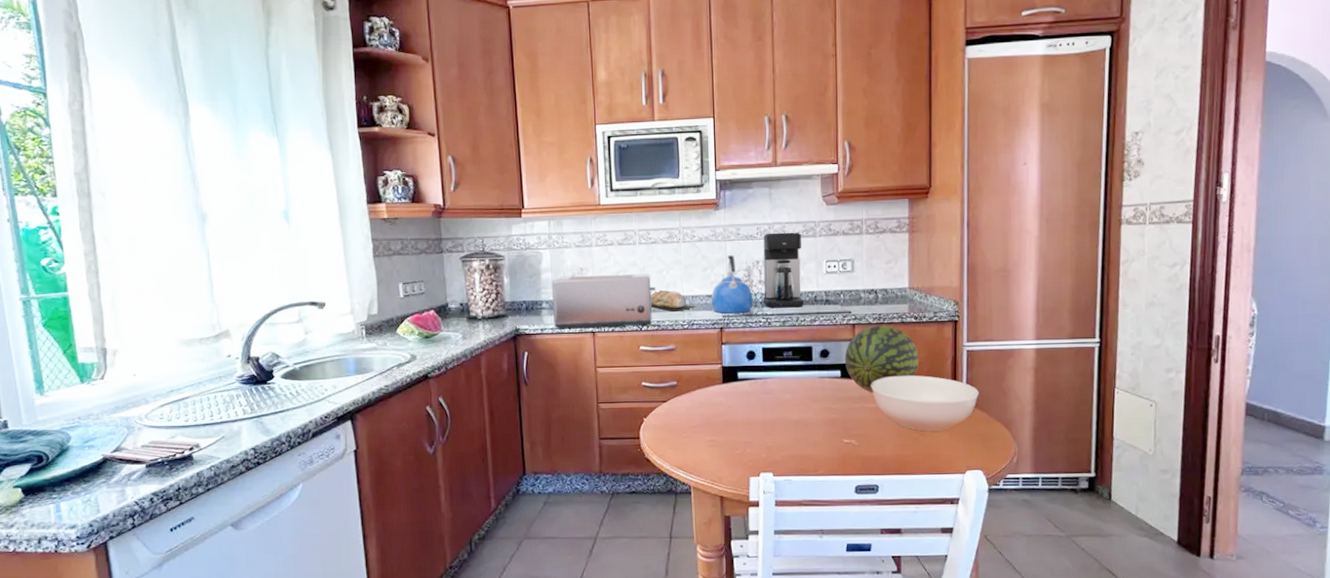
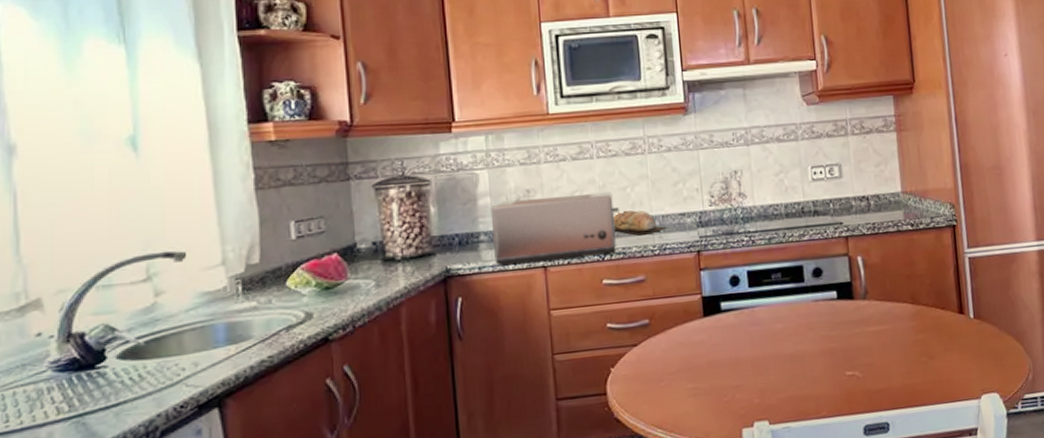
kettle: present [710,255,753,314] -> none [684,165,734,234]
coffee maker: present [763,233,804,308] -> none [740,137,791,224]
fruit: present [844,325,920,394] -> none [839,235,921,315]
bowl: present [871,375,979,432] -> none [871,289,986,354]

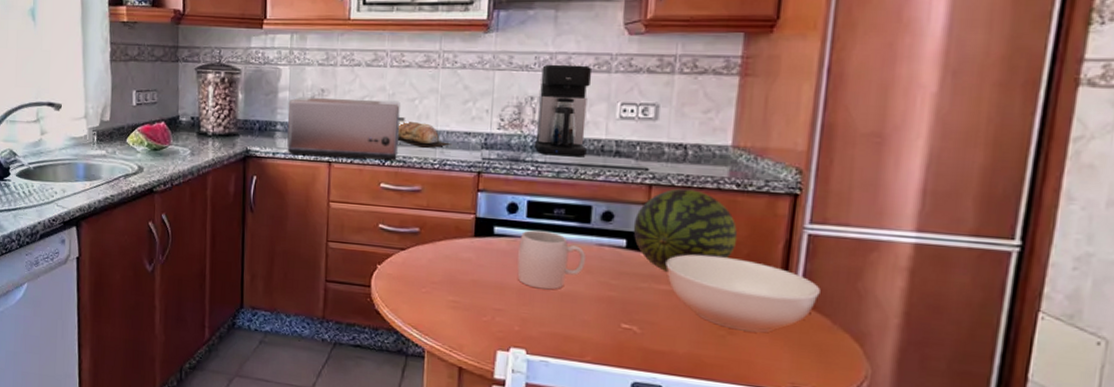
coffee maker: none [740,137,791,224] -> present [535,65,591,157]
mug: none [745,297,807,357] -> present [516,229,587,290]
fruit: none [839,235,921,315] -> present [633,188,738,273]
bowl: none [871,289,986,354] -> present [665,254,820,333]

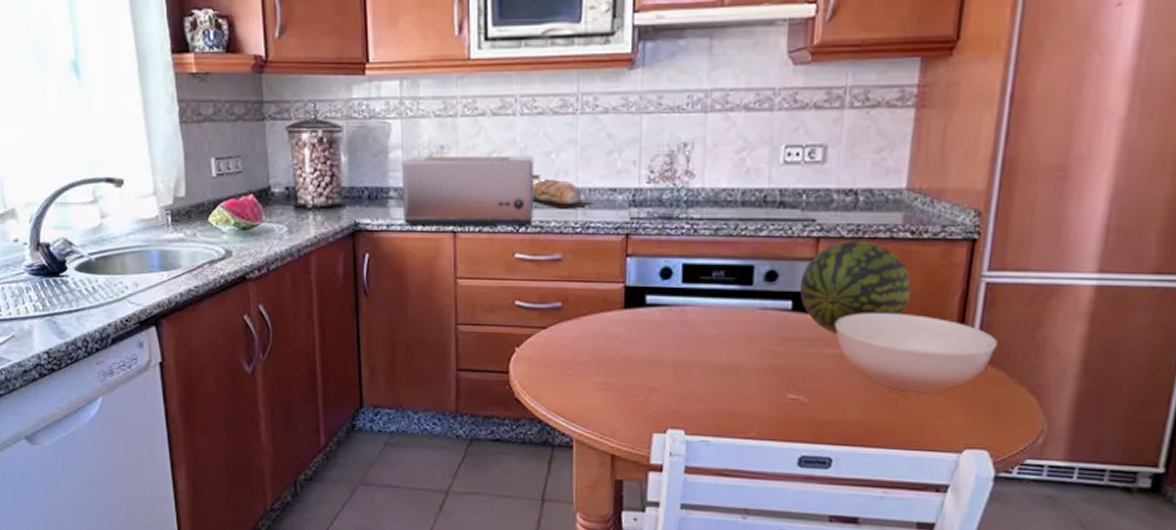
mug: present [516,229,587,290] -> none [672,296,749,363]
coffee maker: present [535,65,591,157] -> none [689,105,751,211]

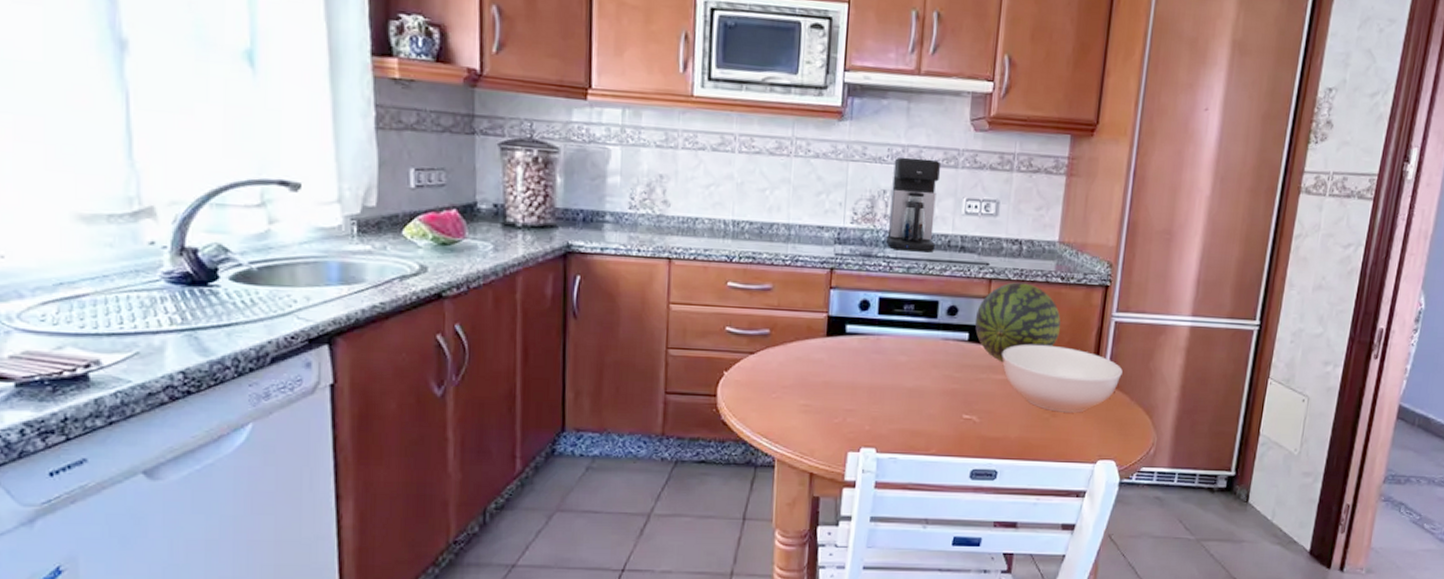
toaster: present [401,155,540,226] -> none [618,183,755,257]
bread loaf: present [533,180,595,209] -> none [747,214,804,243]
coffee maker: none [689,105,751,211] -> present [887,158,940,253]

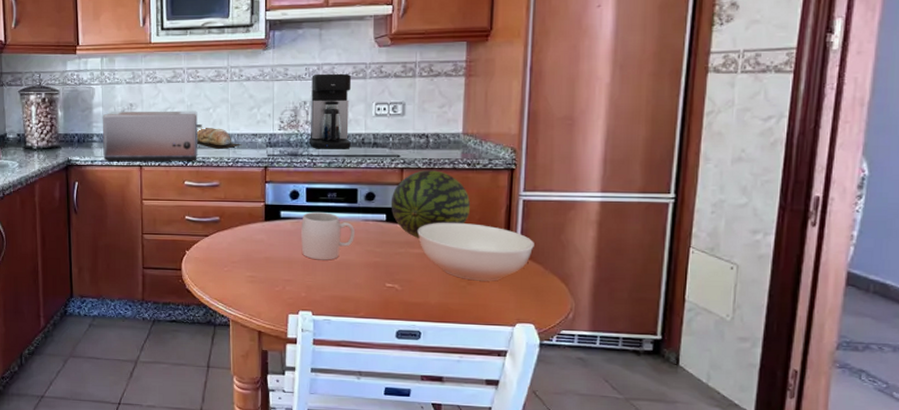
toaster: none [618,183,755,257] -> present [102,111,202,162]
bread loaf: none [747,214,804,243] -> present [197,128,242,149]
mug: none [868,326,933,387] -> present [300,211,356,260]

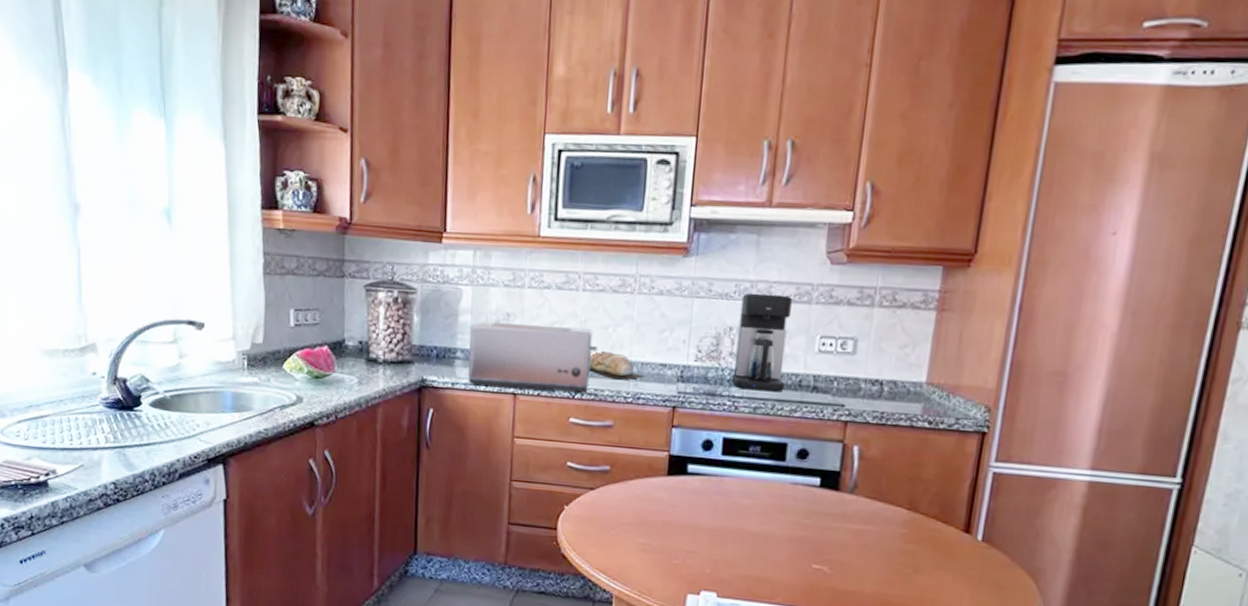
mug: present [300,211,356,260] -> none [710,468,781,531]
fruit: present [390,170,471,239] -> none [827,425,928,512]
bowl: present [417,222,534,281] -> none [857,493,1002,571]

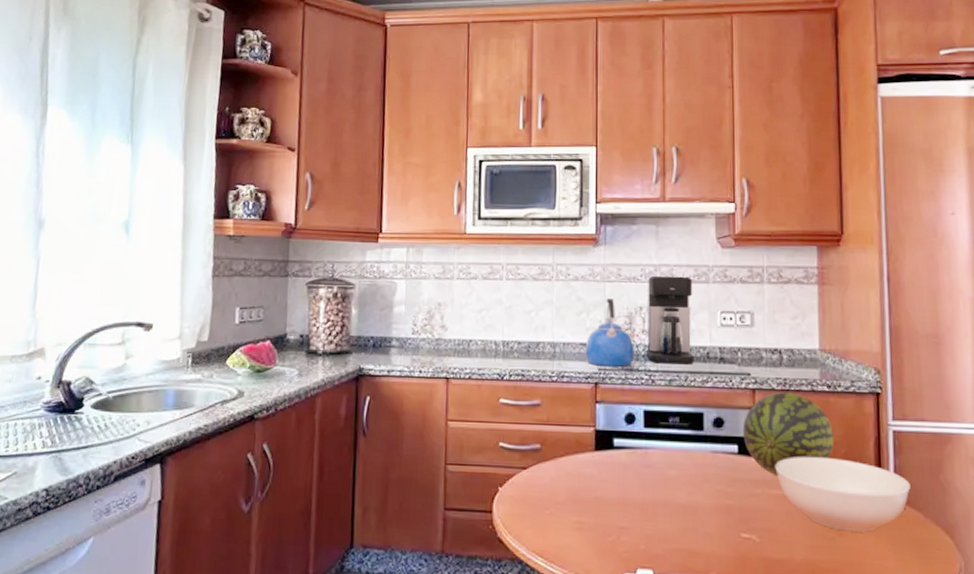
toaster: present [468,322,597,393] -> none [403,311,522,374]
bread loaf: present [589,351,646,380] -> none [516,334,568,360]
kettle: none [664,316,719,391] -> present [585,298,634,367]
fruit: none [827,425,928,512] -> present [742,392,835,477]
bowl: none [857,493,1002,571] -> present [775,456,911,532]

